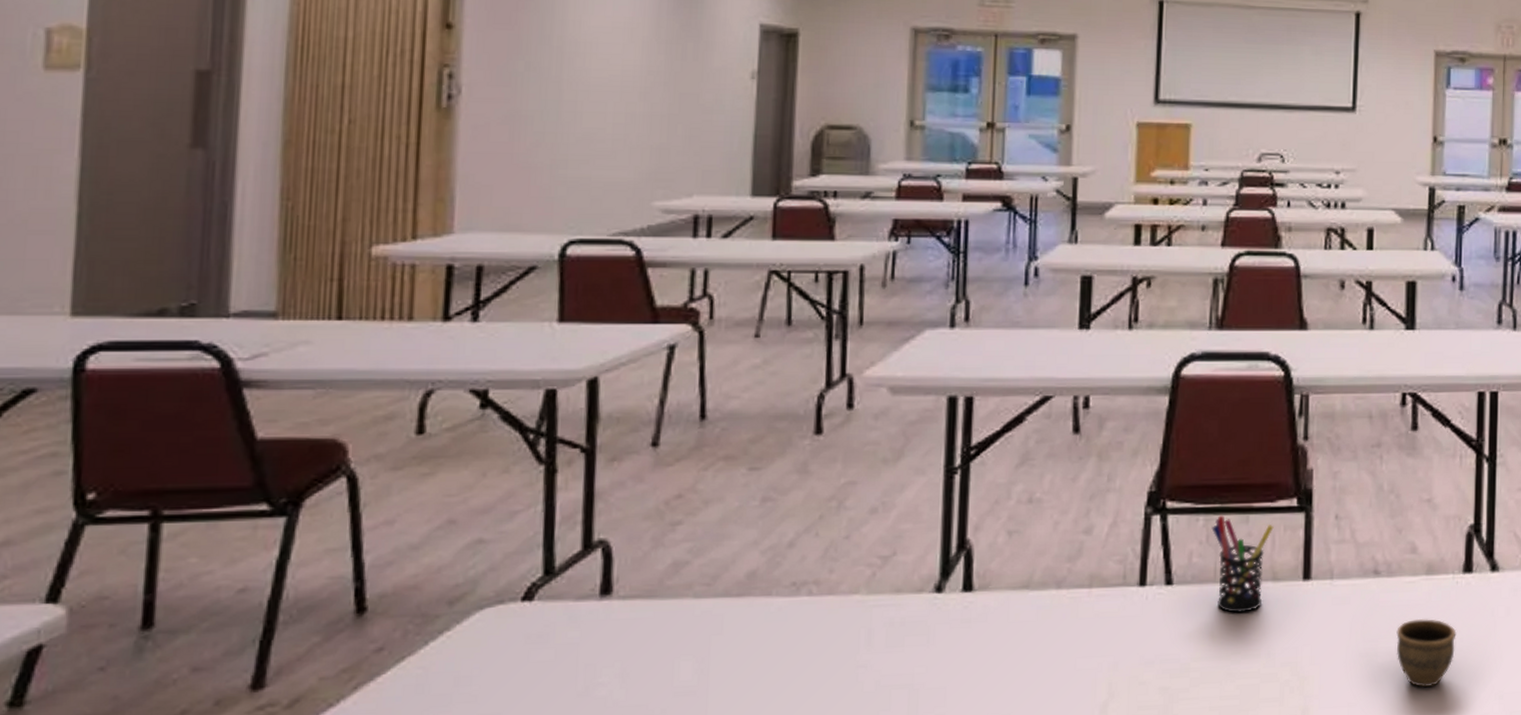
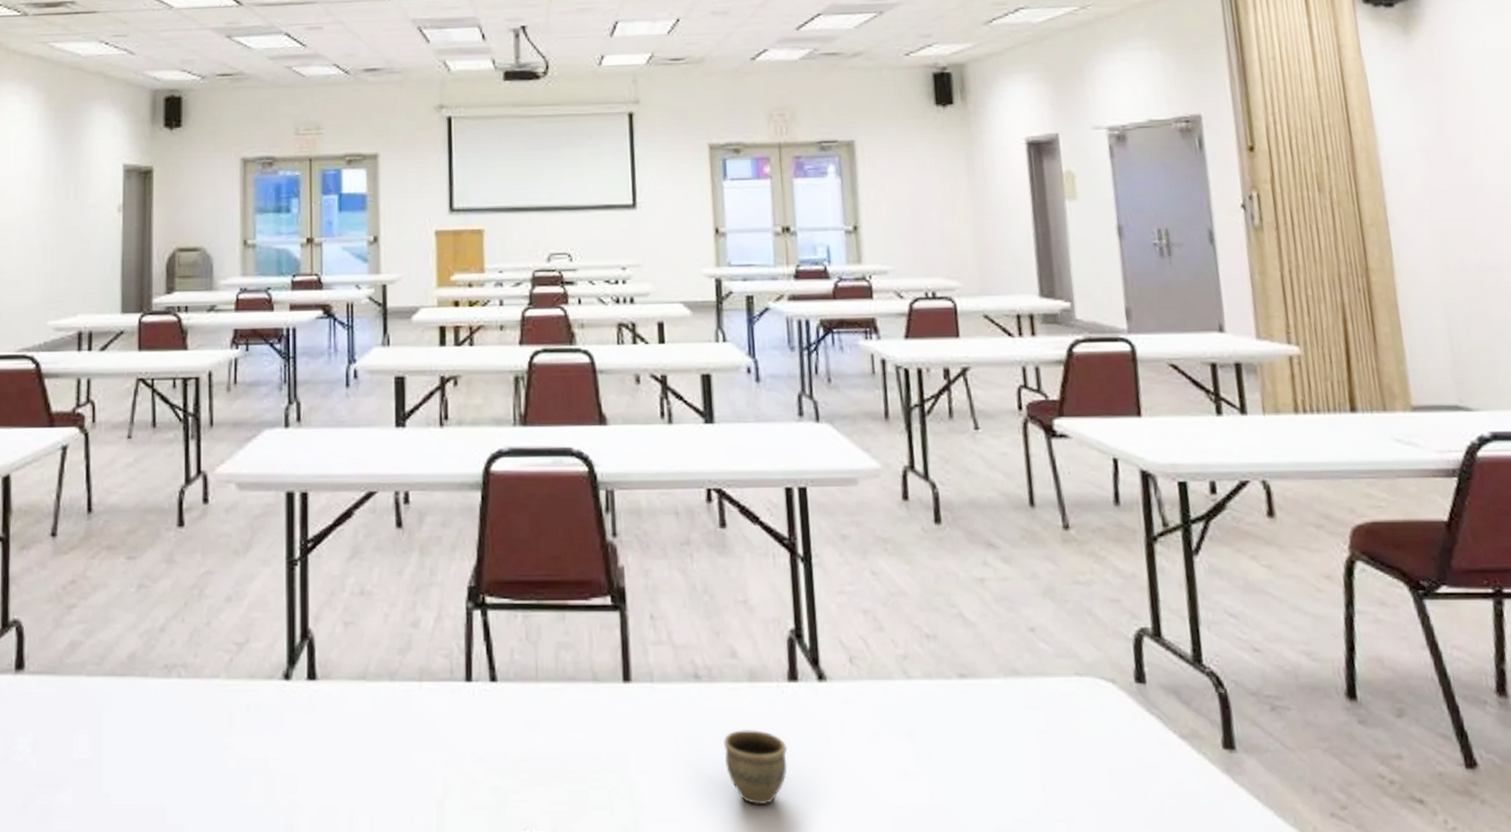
pen holder: present [1211,514,1274,613] -> none [530,611,590,713]

